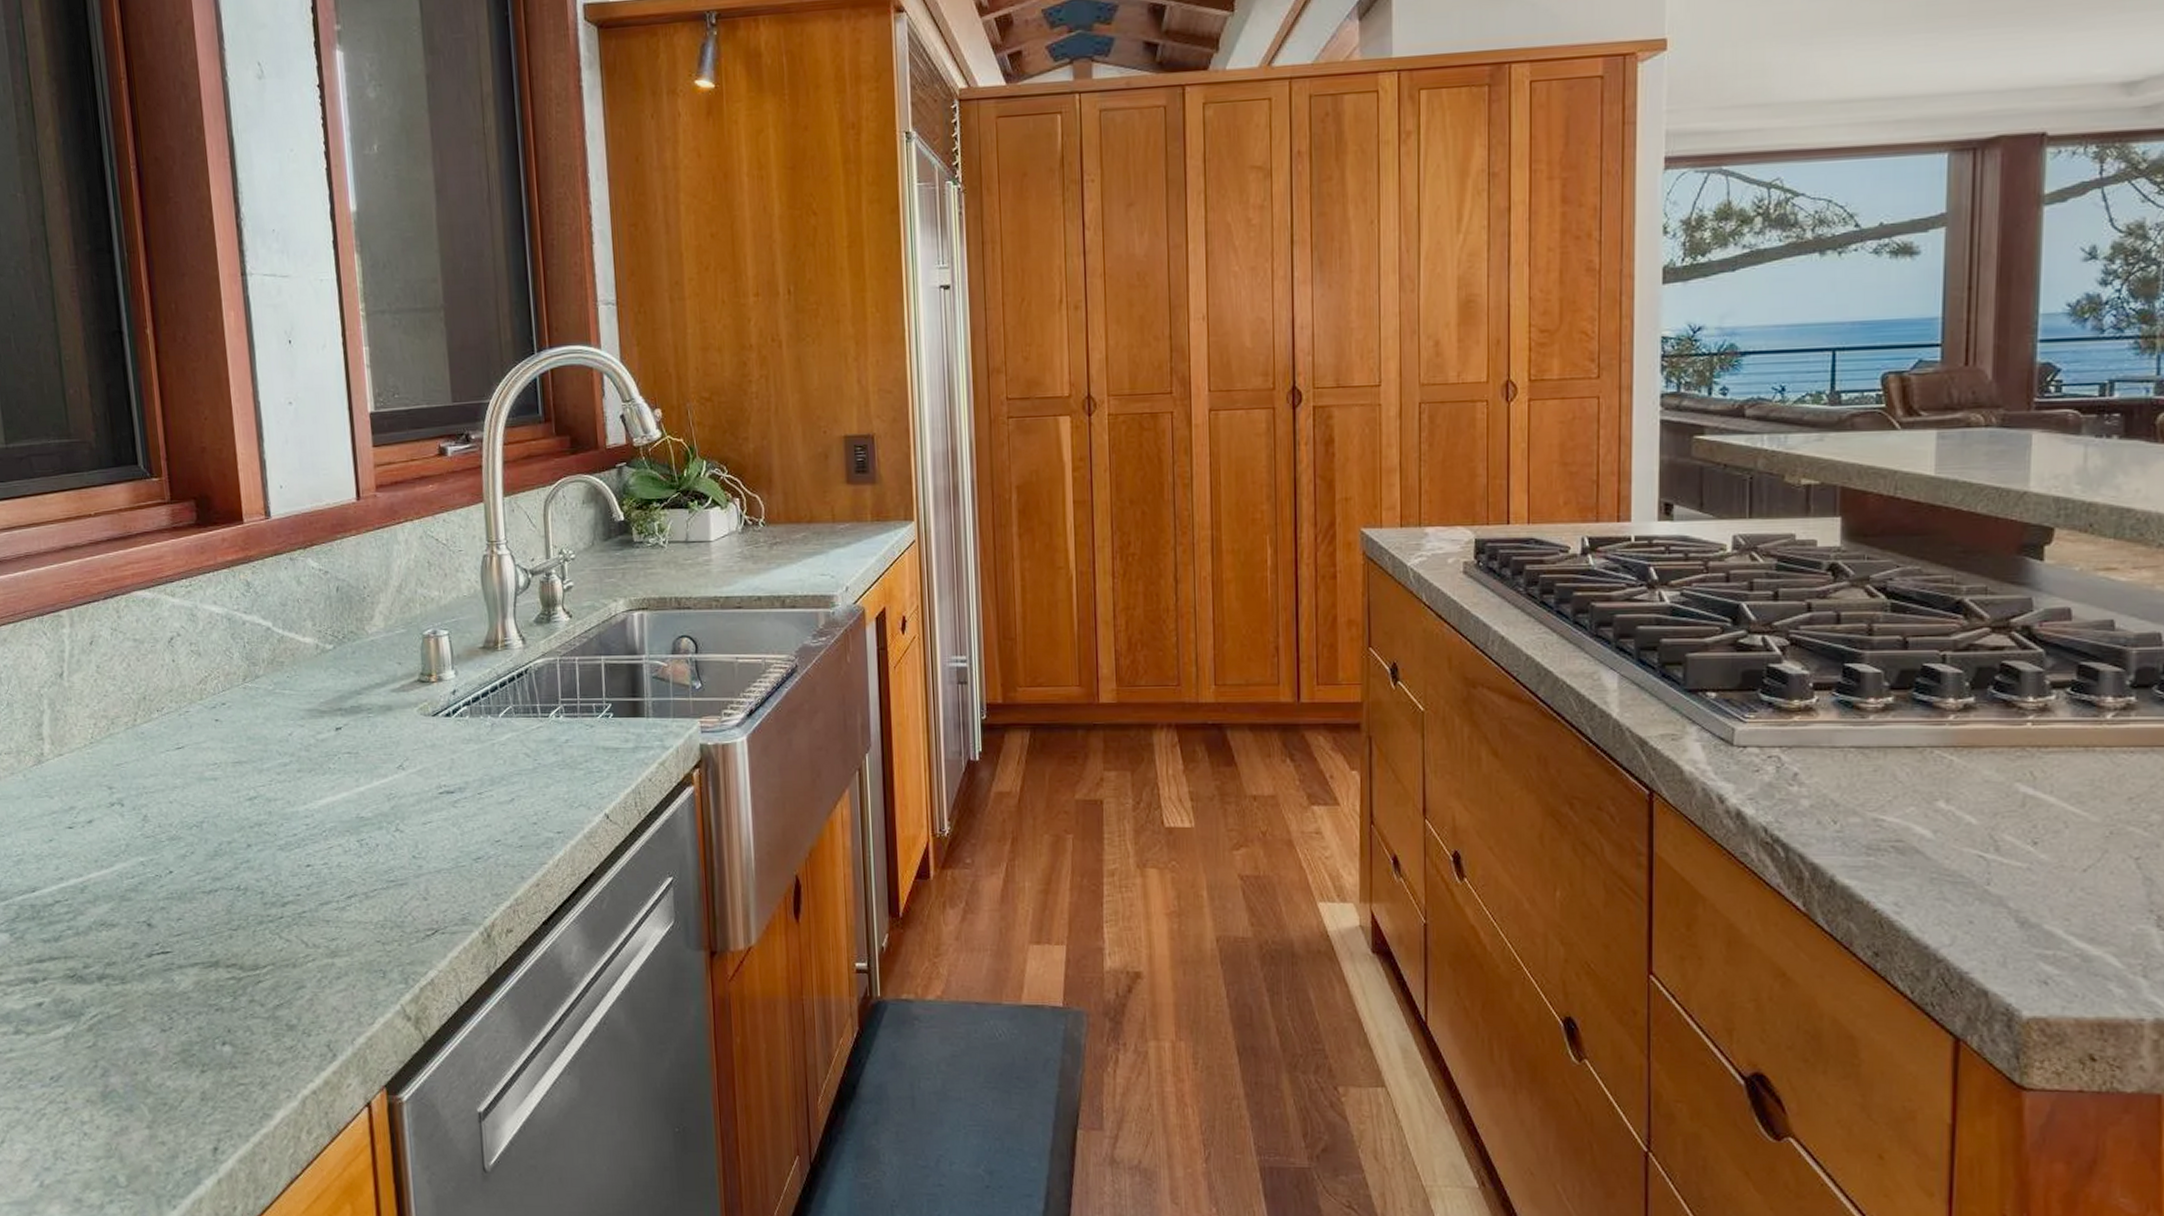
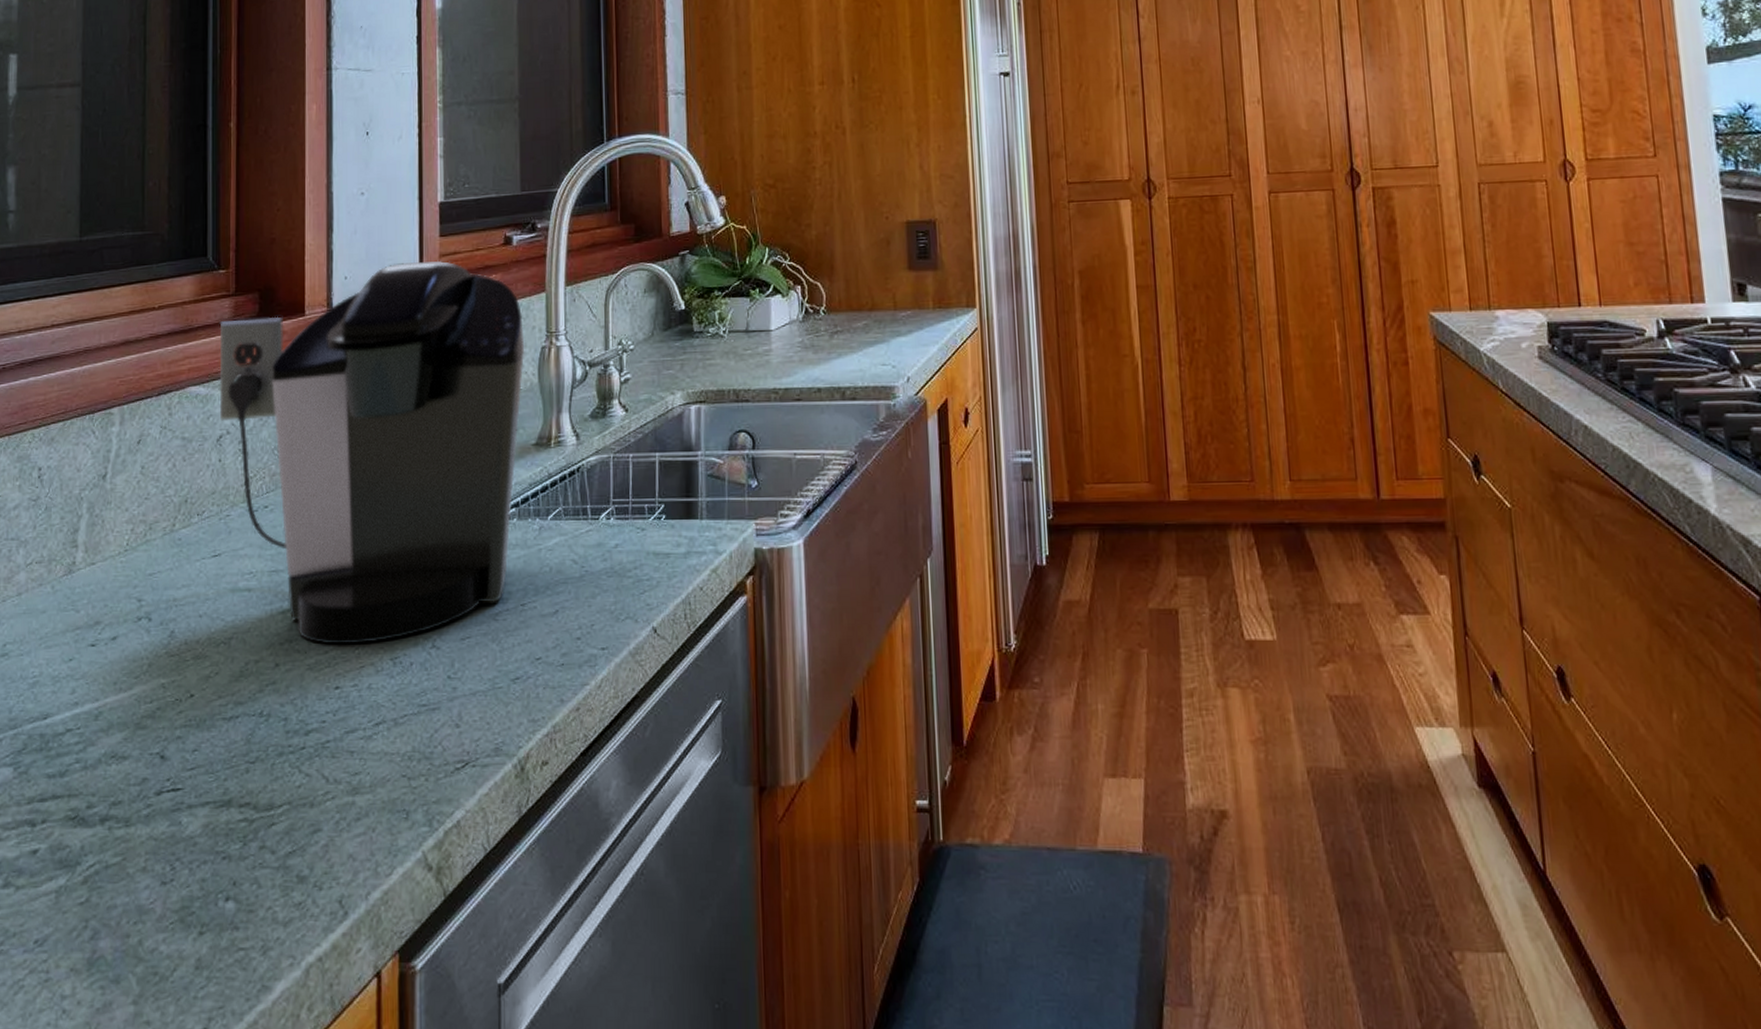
coffee maker: none [158,470,467,828] -> present [219,260,524,645]

